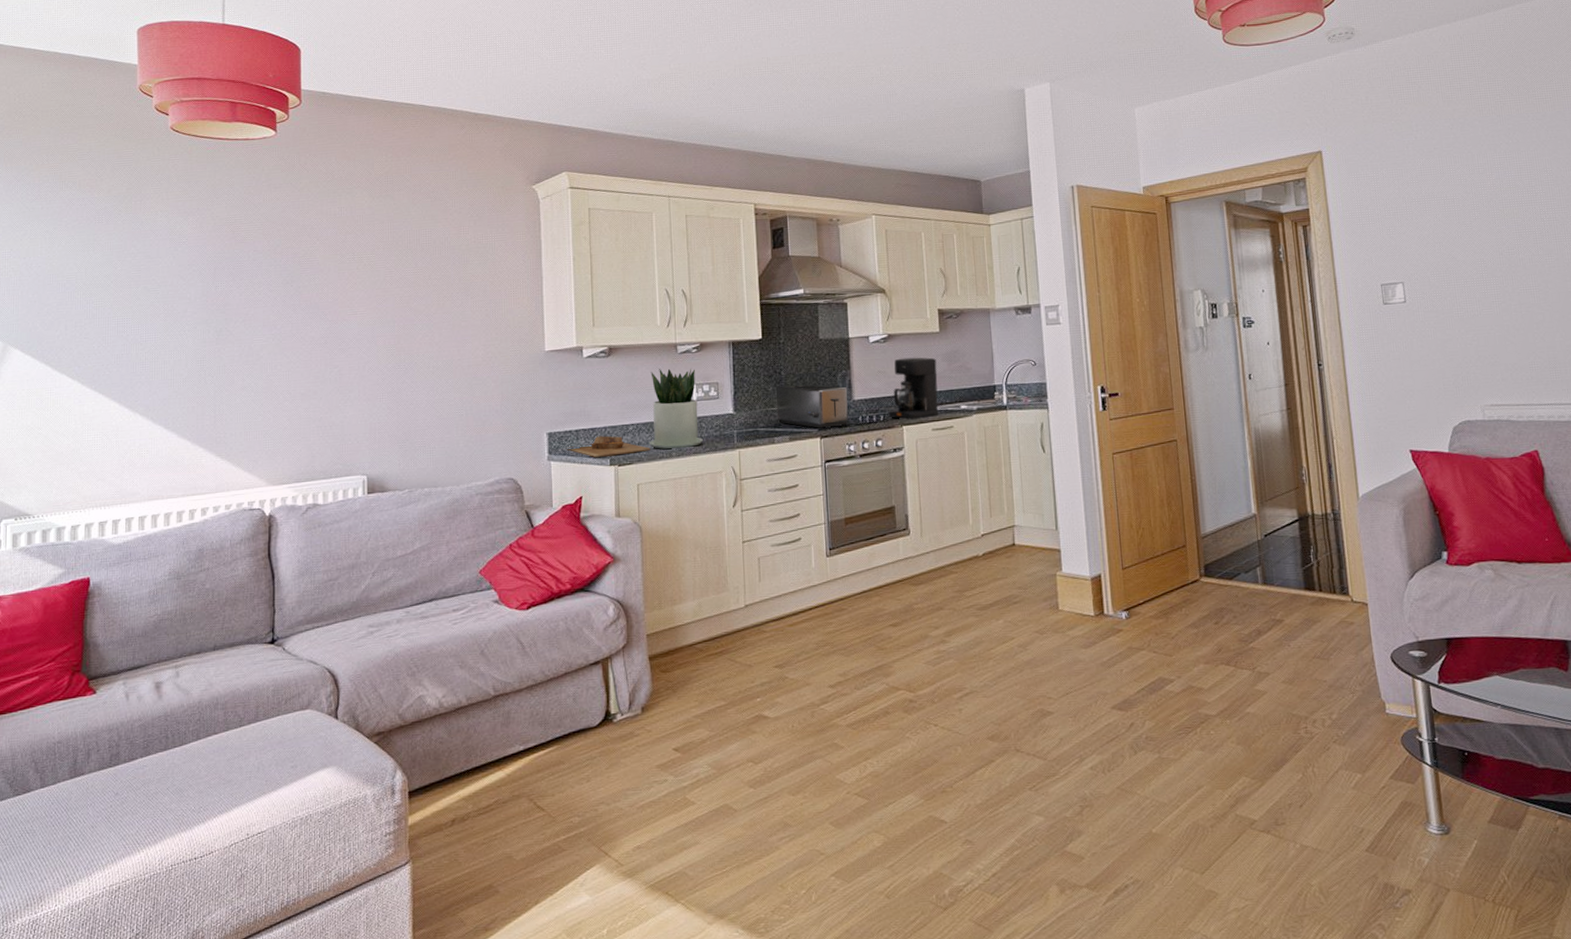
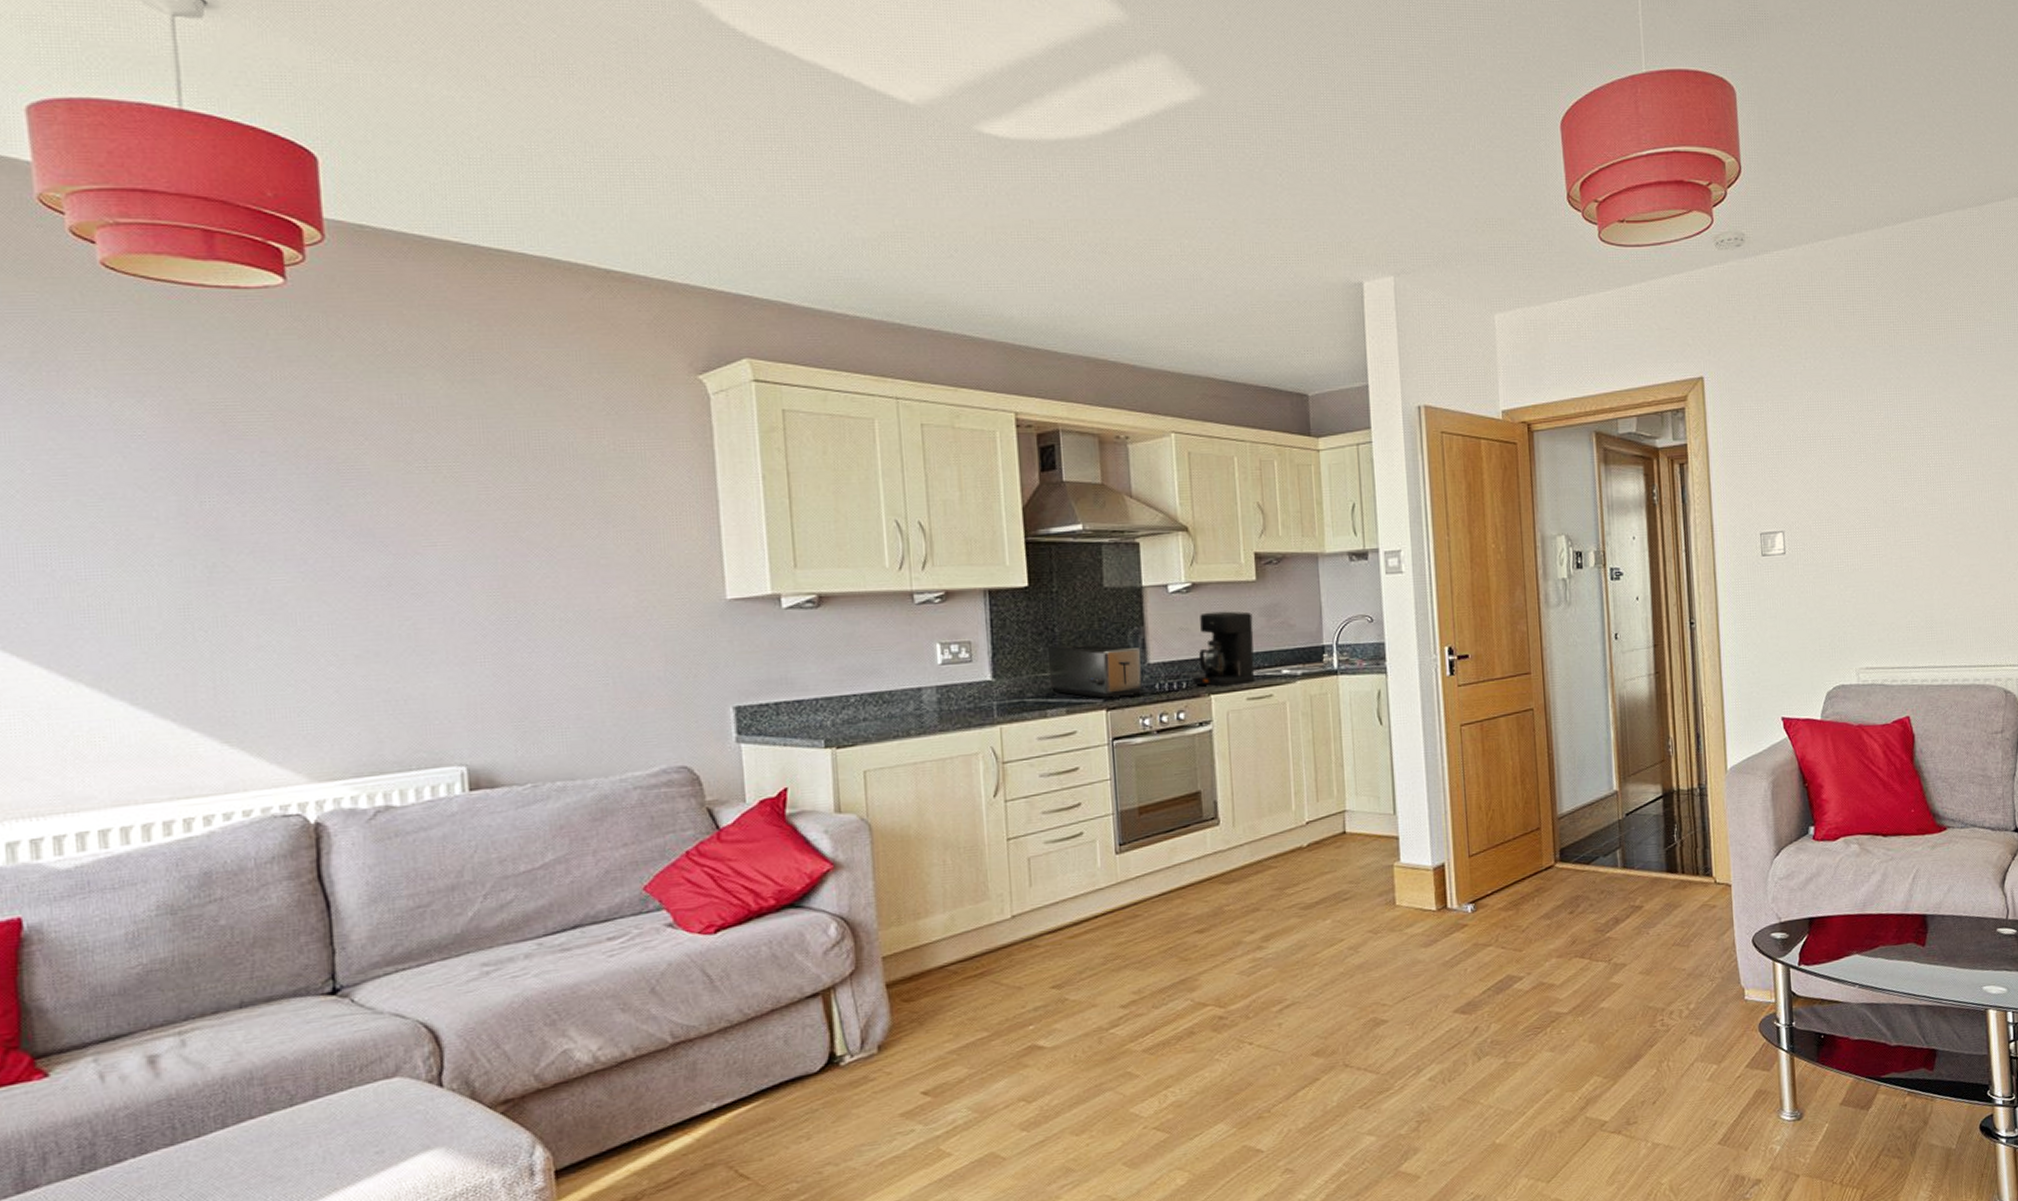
cutting board: present [566,435,650,458] -> none [761,709,880,739]
planter: present [649,368,703,450] -> none [878,622,952,727]

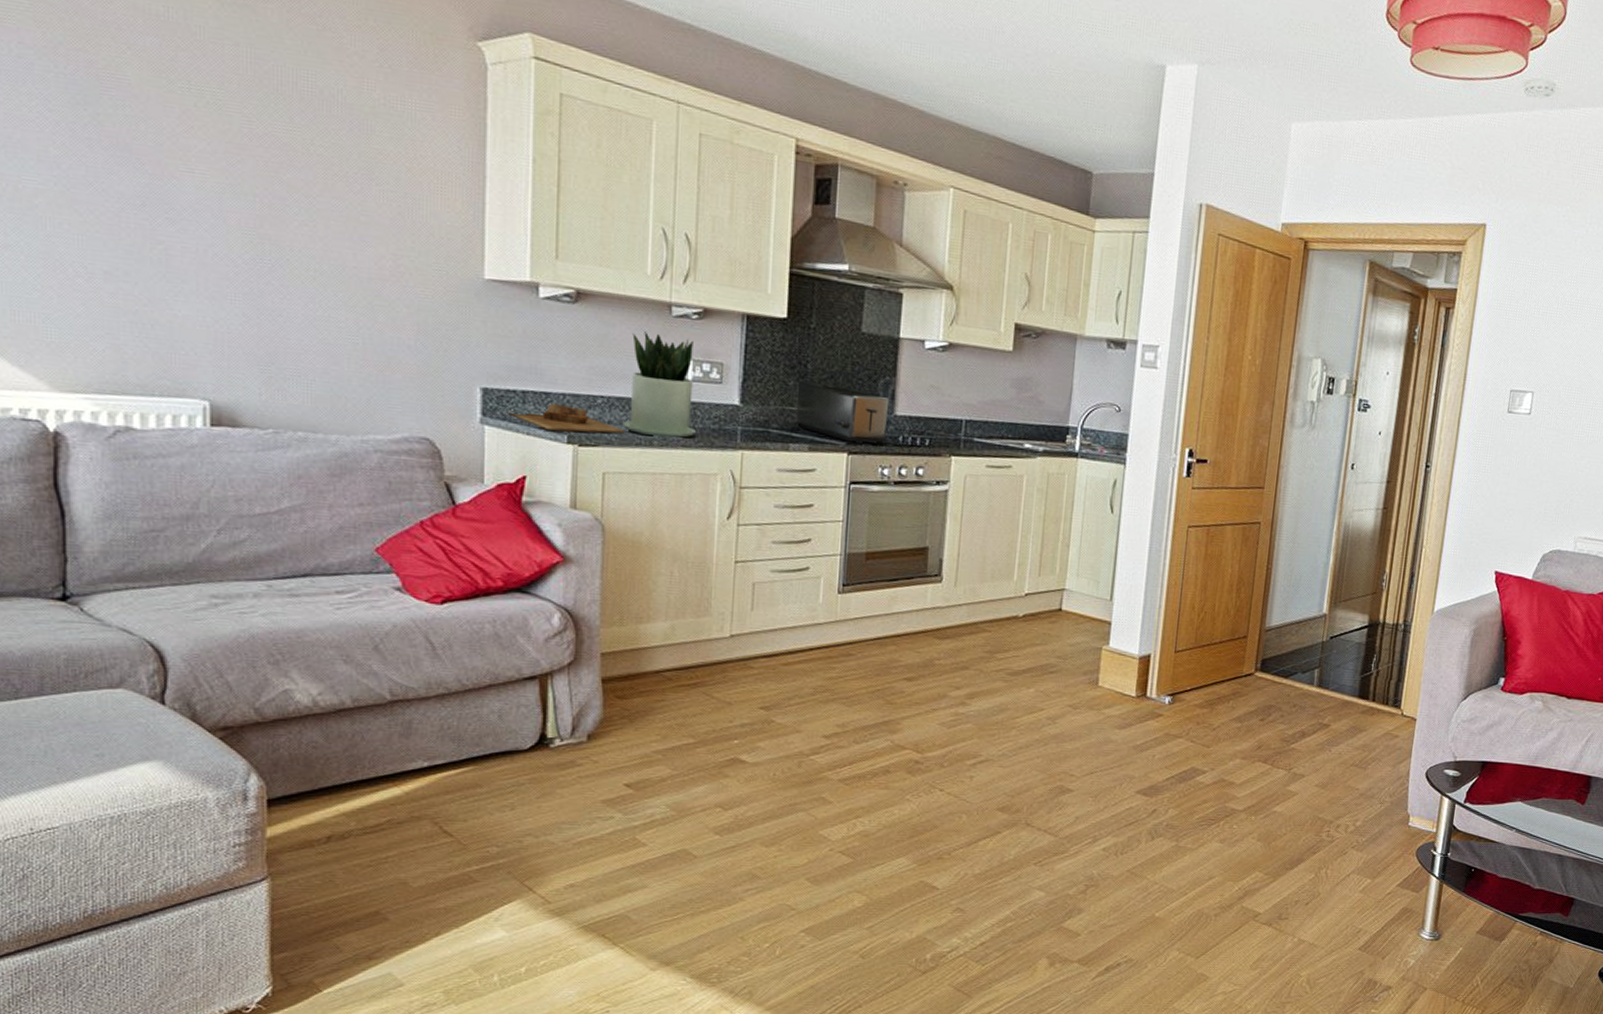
cutting board: none [761,709,880,739] -> present [506,403,624,434]
planter: none [878,622,952,727] -> present [622,330,696,438]
coffee maker: present [1192,611,1256,687] -> none [935,374,1004,452]

